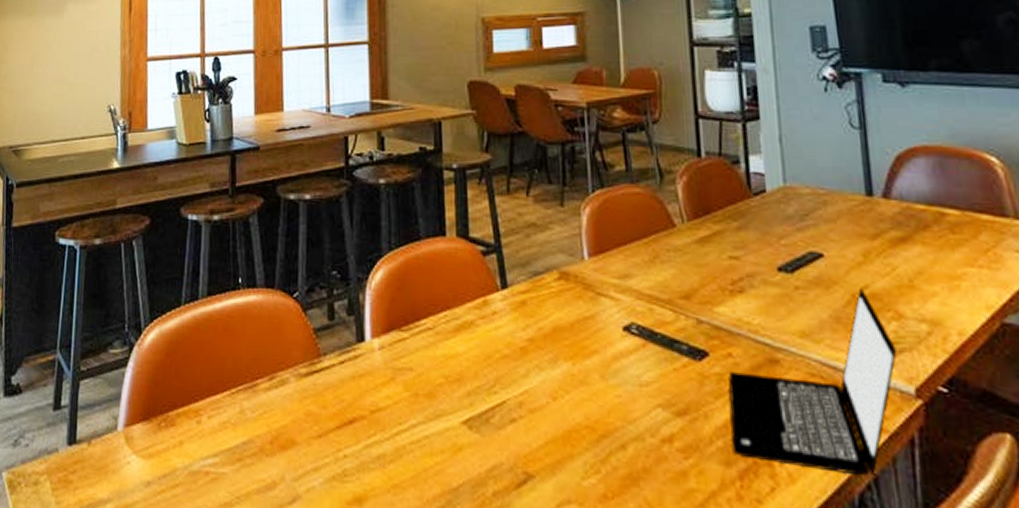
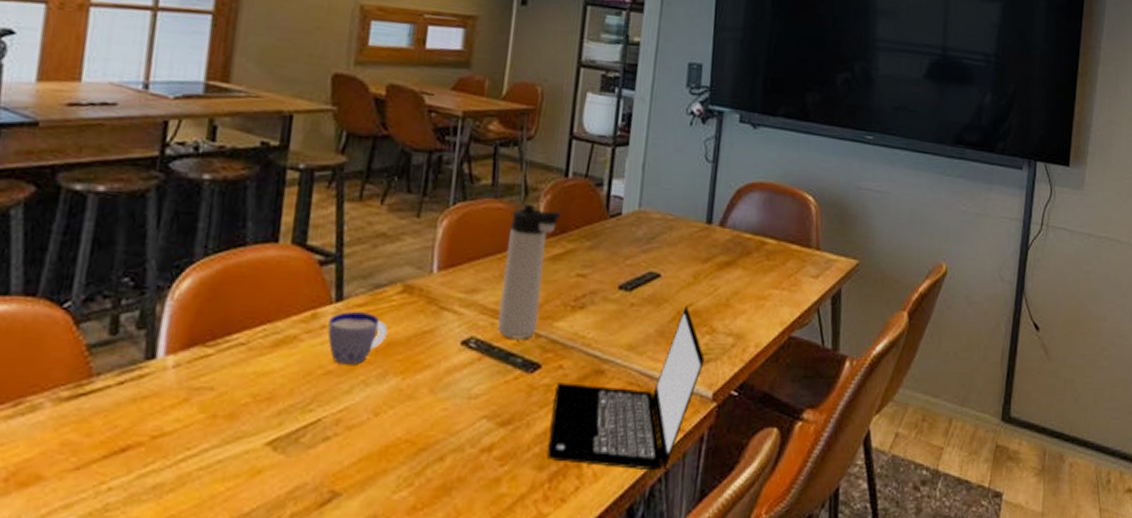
cup: none [499,298,552,349] -> present [327,312,388,365]
thermos bottle: none [651,188,701,325] -> present [497,204,561,339]

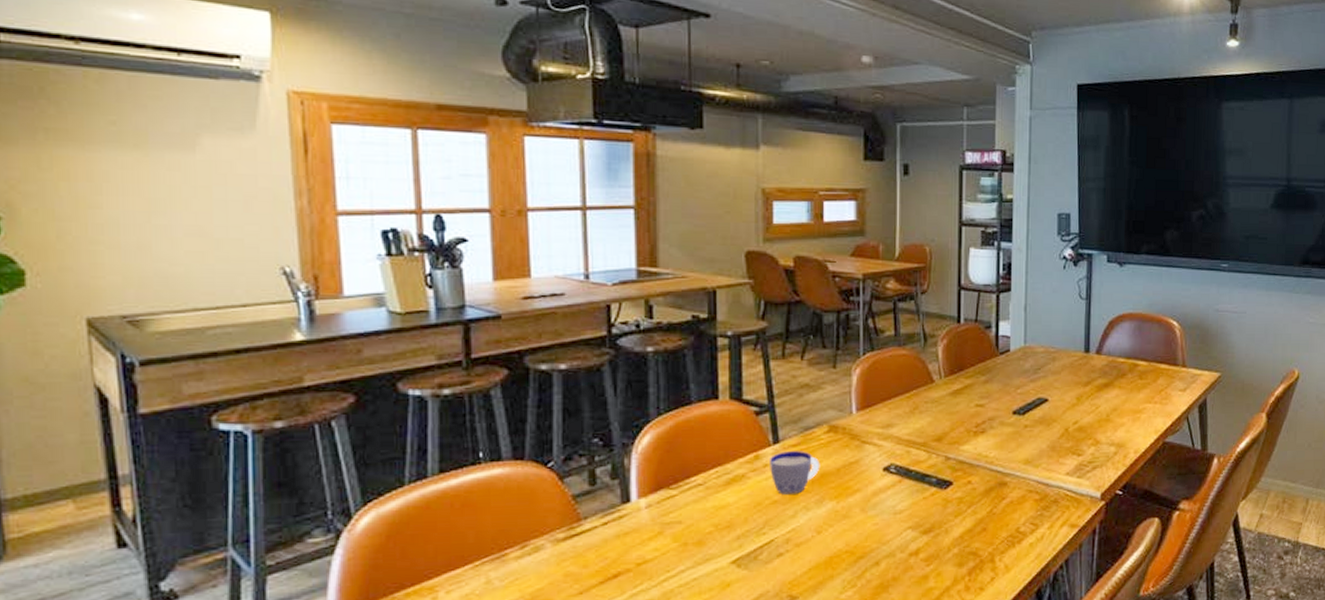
thermos bottle: present [497,204,561,339] -> none [911,349,957,463]
laptop computer: present [547,306,705,471] -> none [965,423,1092,560]

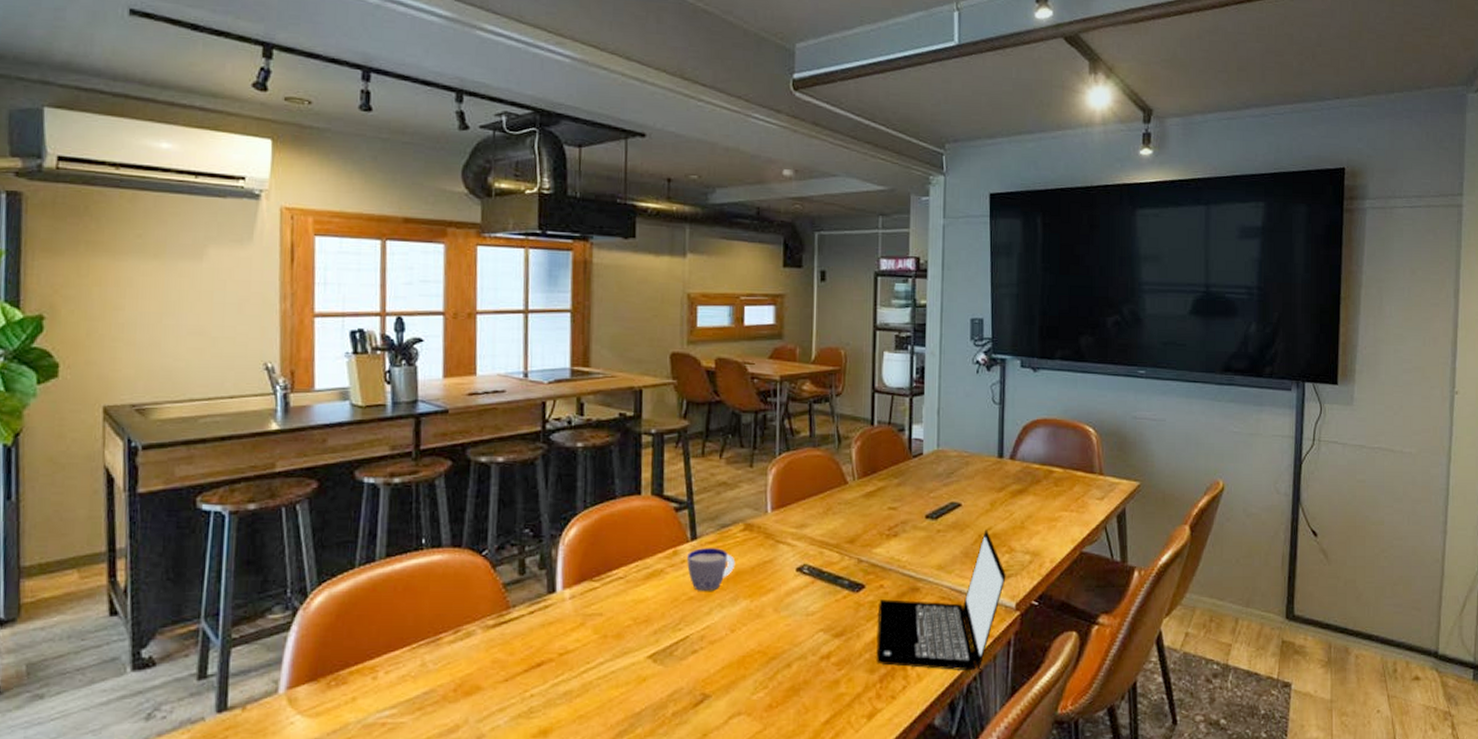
laptop computer: none [965,423,1092,560] -> present [876,530,1006,671]

